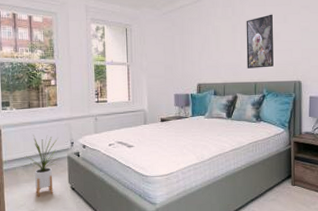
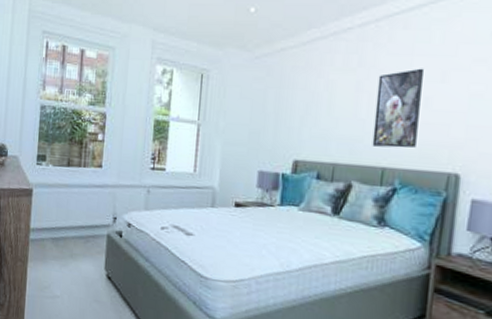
house plant: present [25,135,60,197] -> none [55,201,97,280]

